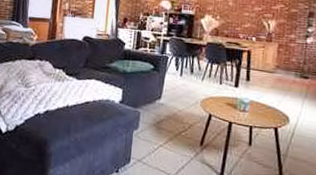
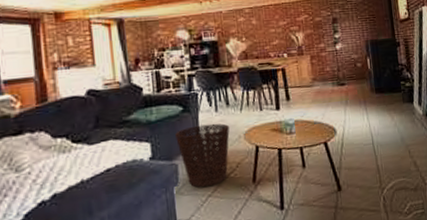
basket: none [143,84,189,138] -> present [175,123,230,188]

